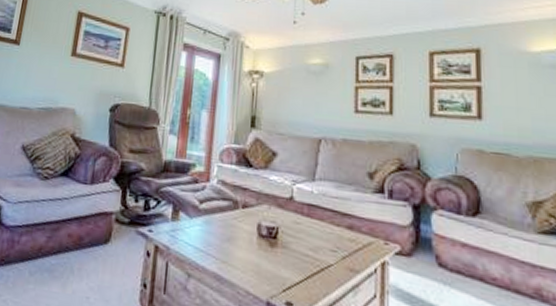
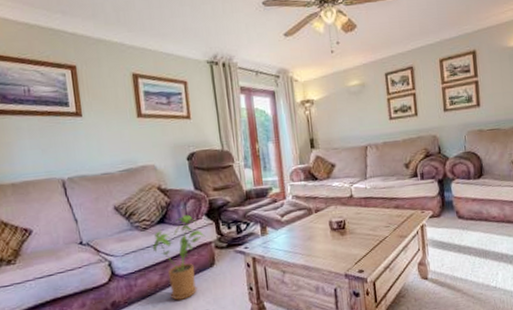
house plant: none [47,172,108,276] -> present [152,214,206,301]

